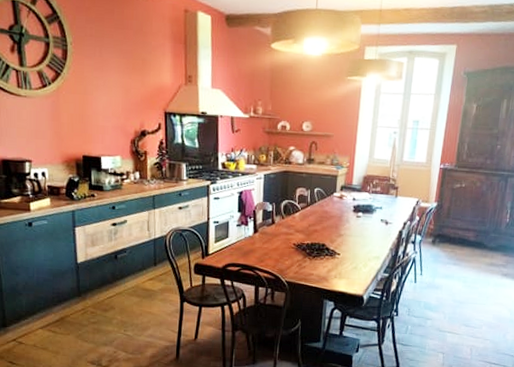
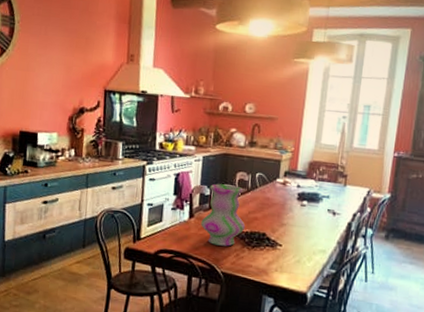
vase: none [265,200,307,258] -> present [201,183,246,247]

